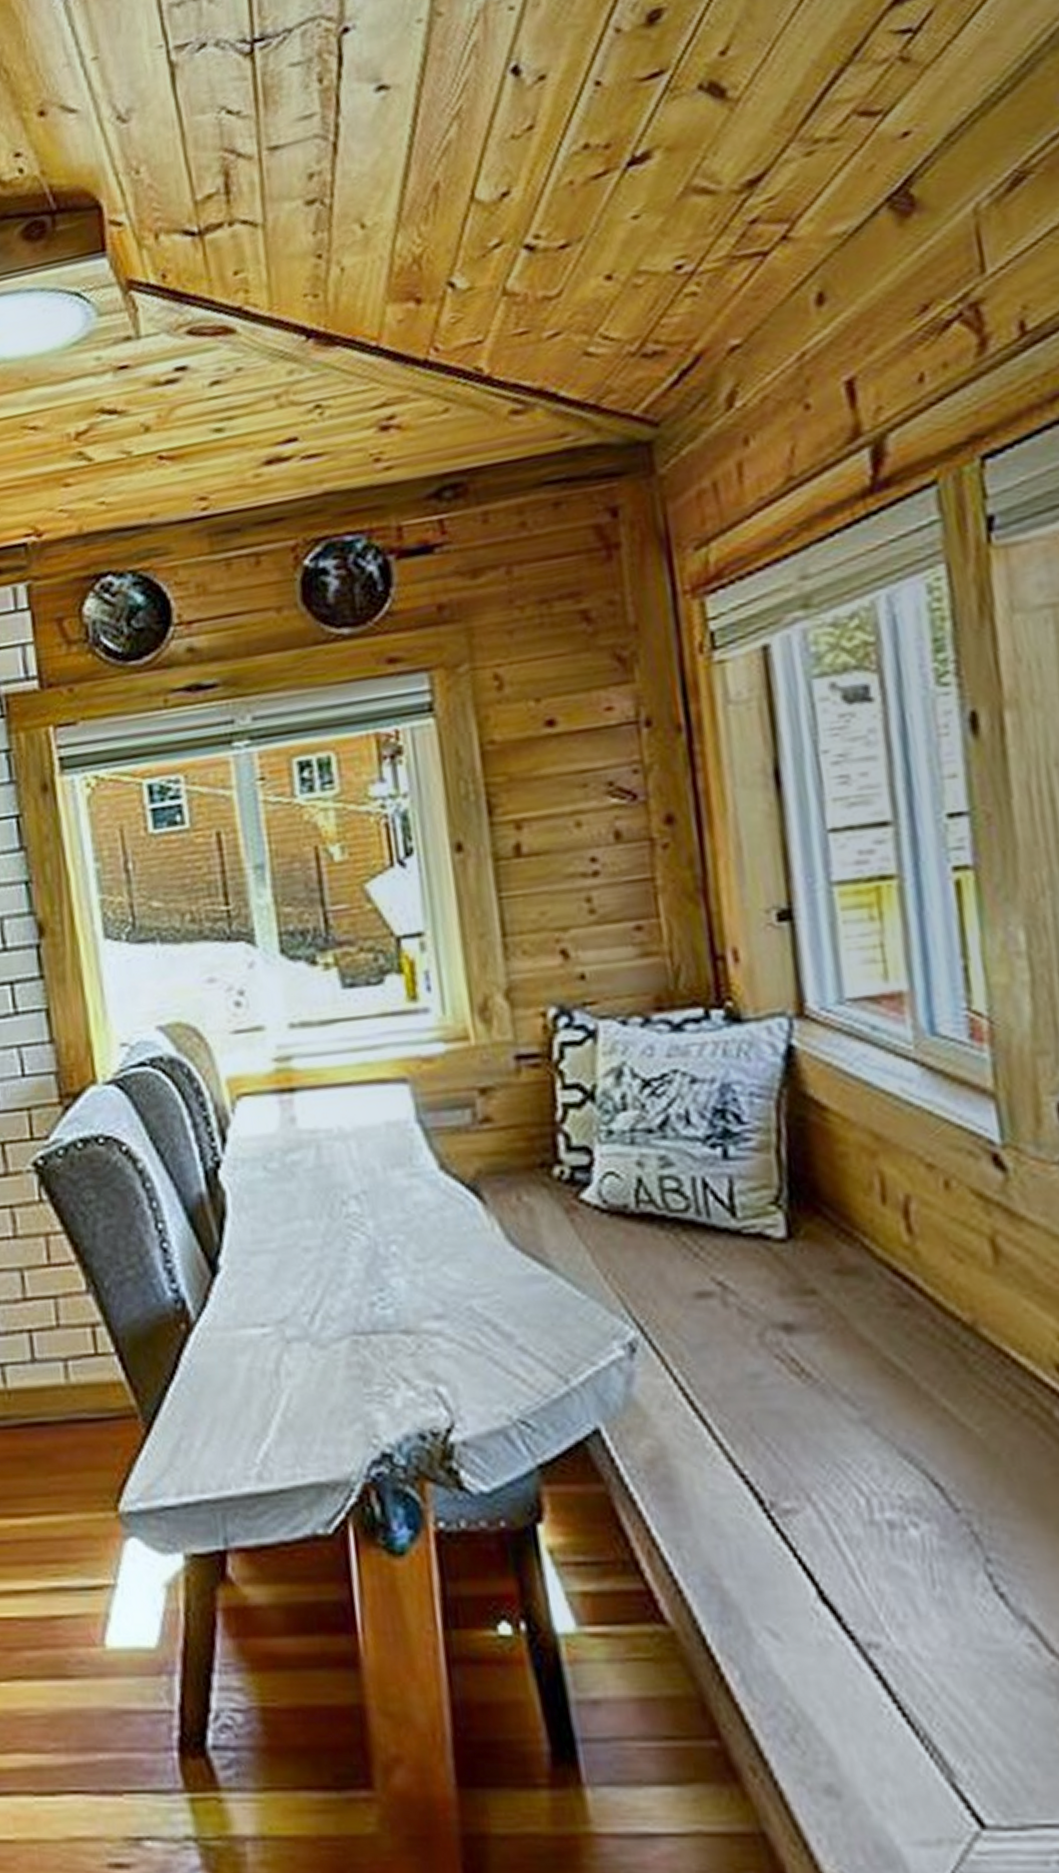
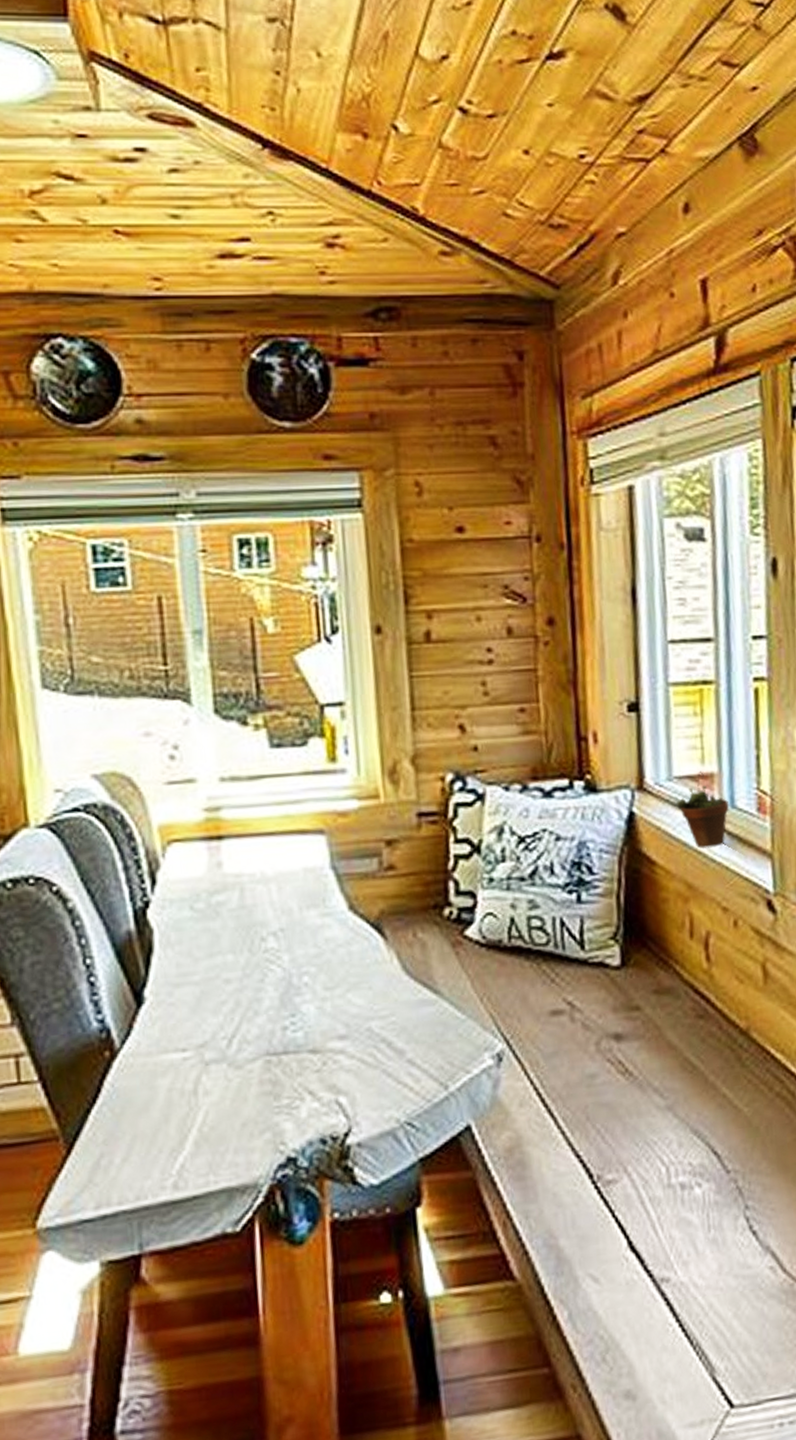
succulent plant: none [851,989,929,1090] -> present [675,770,730,850]

